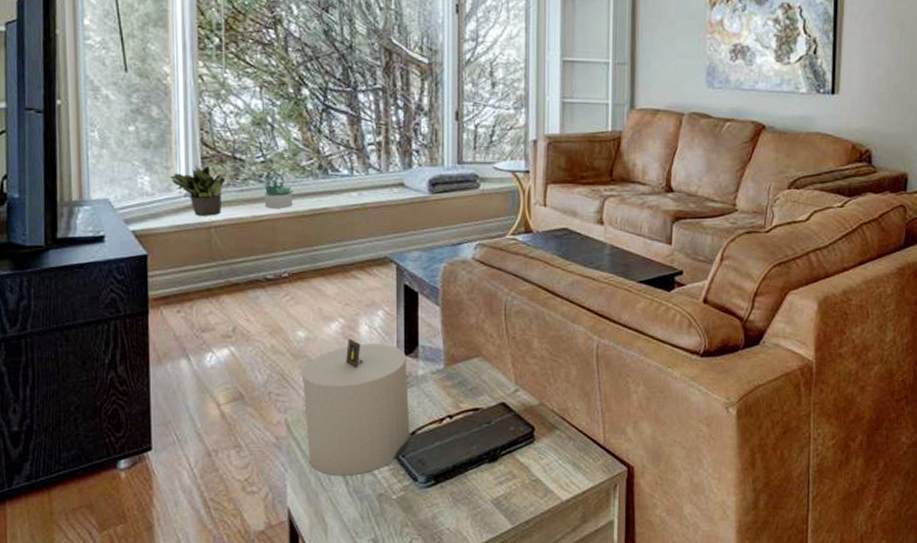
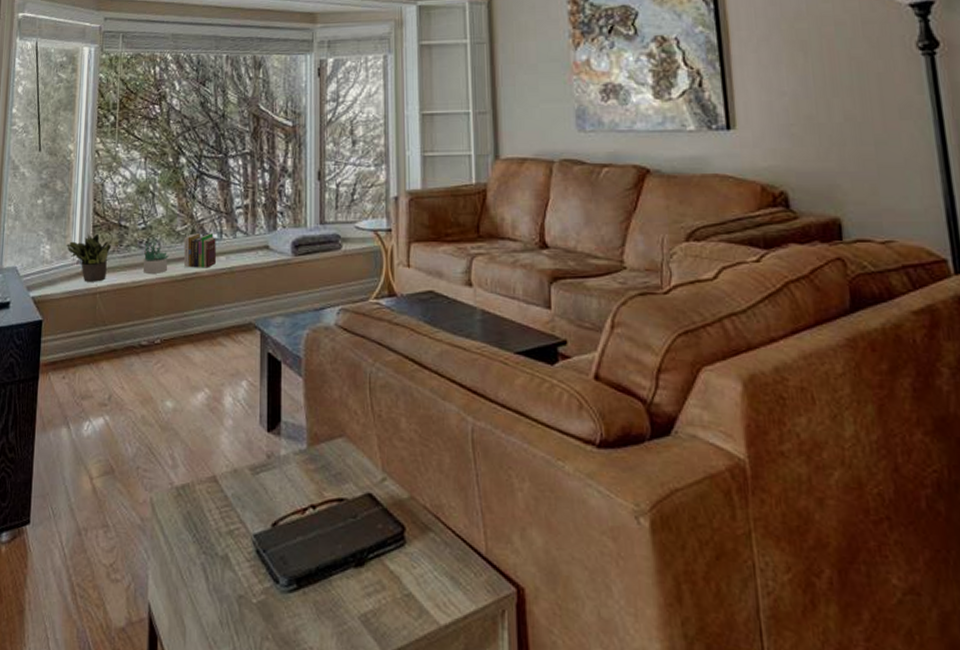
candle: present [302,338,410,476] -> none [168,411,272,570]
books: none [310,169,348,204] -> present [183,233,217,268]

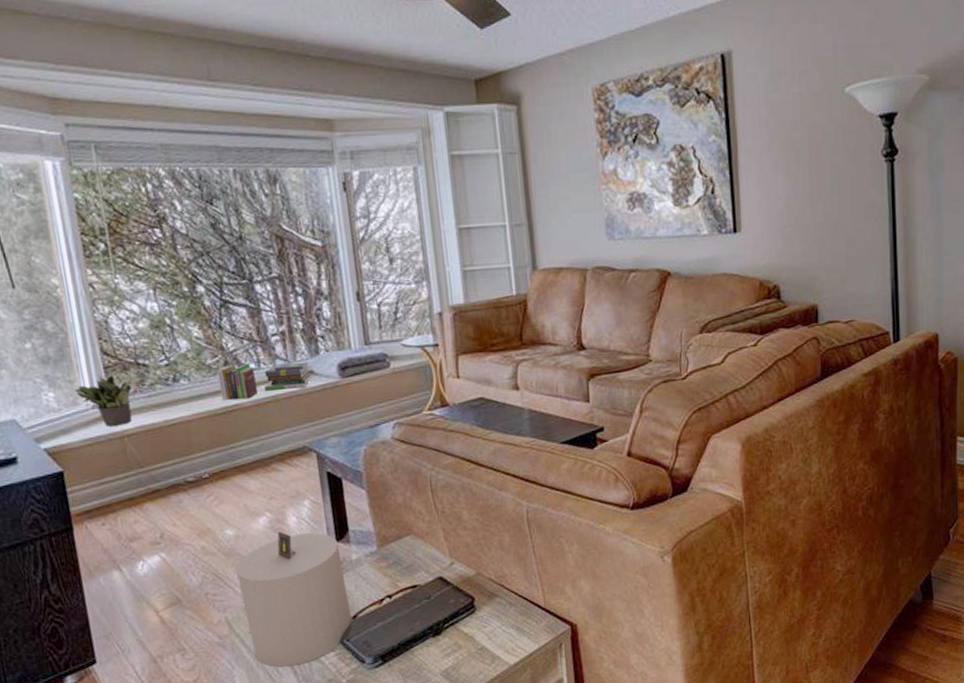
succulent plant: present [143,243,169,273] -> none [171,378,204,411]
candle: none [168,411,272,570] -> present [236,531,353,667]
books: none [222,236,267,263] -> present [264,362,312,392]

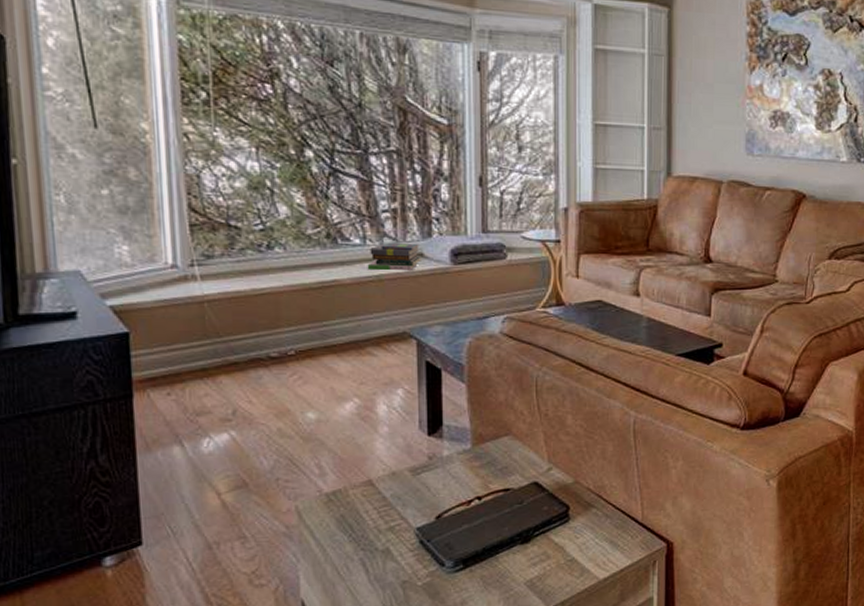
potted plant: present [75,373,132,427] -> none [154,232,220,289]
books: present [216,363,259,400] -> none [317,237,361,276]
candle: present [236,531,353,667] -> none [314,419,436,564]

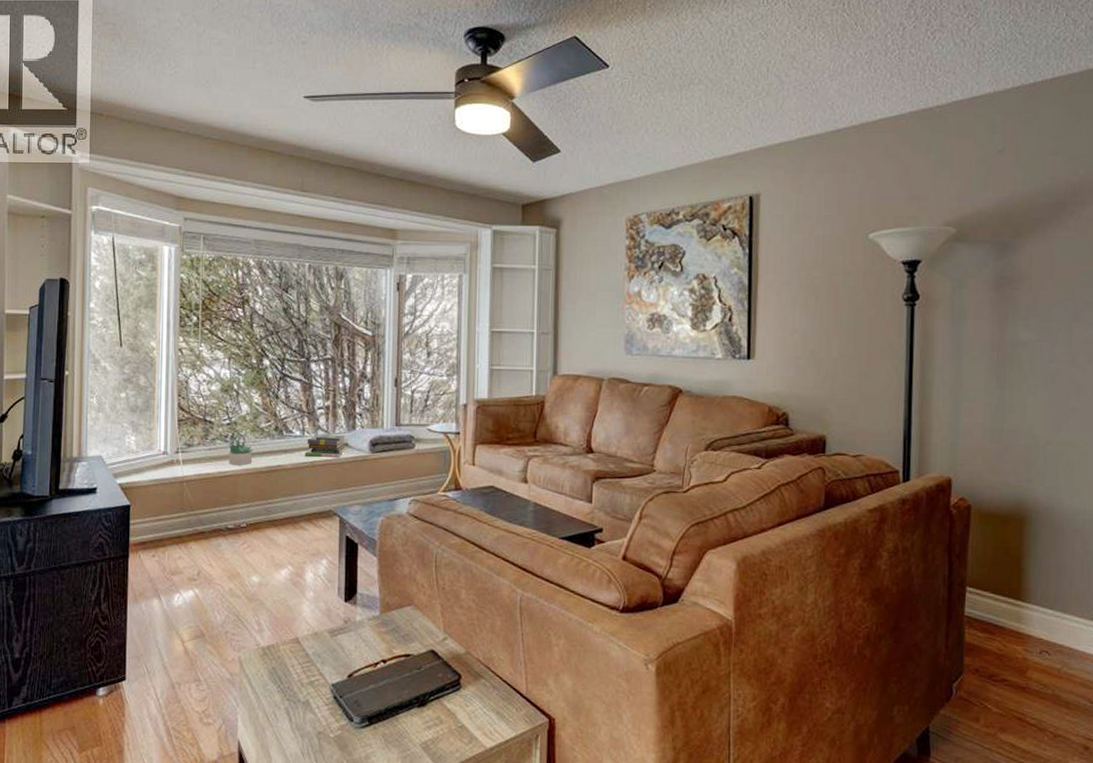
succulent plant: none [264,246,299,281] -> present [228,437,253,465]

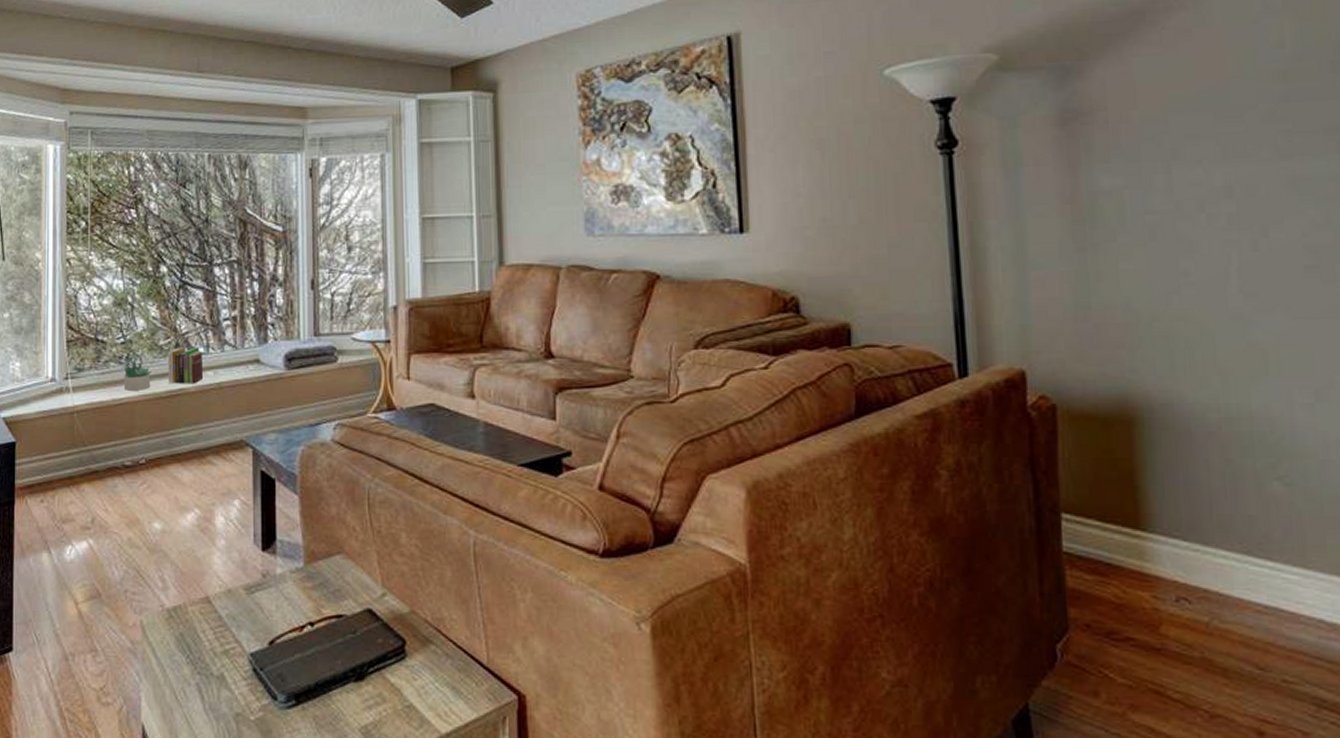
books: none [267,430,299,462] -> present [167,347,204,384]
books: present [304,434,346,459] -> none [209,349,258,378]

